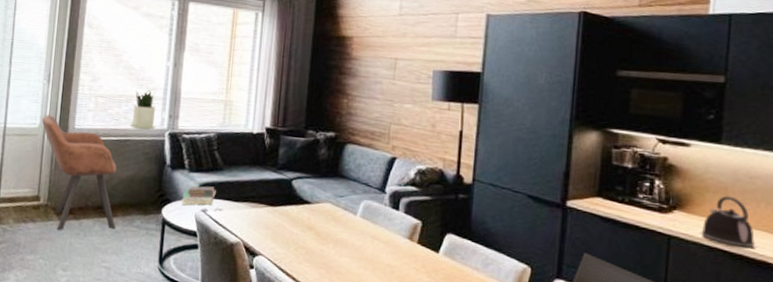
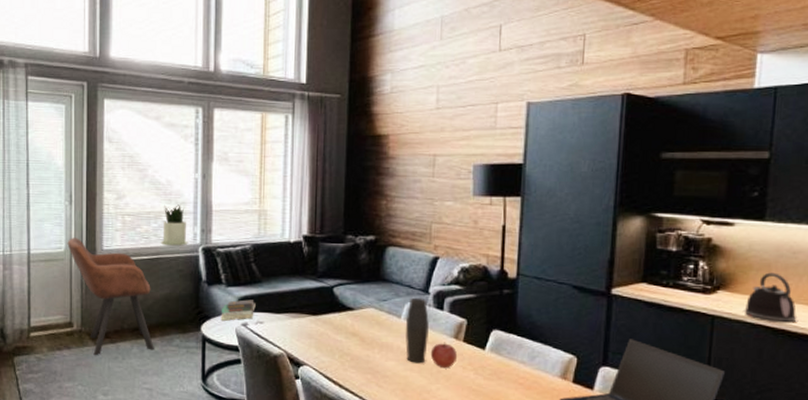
vase: none [360,196,384,262] -> present [405,297,429,364]
fruit: none [384,242,412,269] -> present [430,342,458,368]

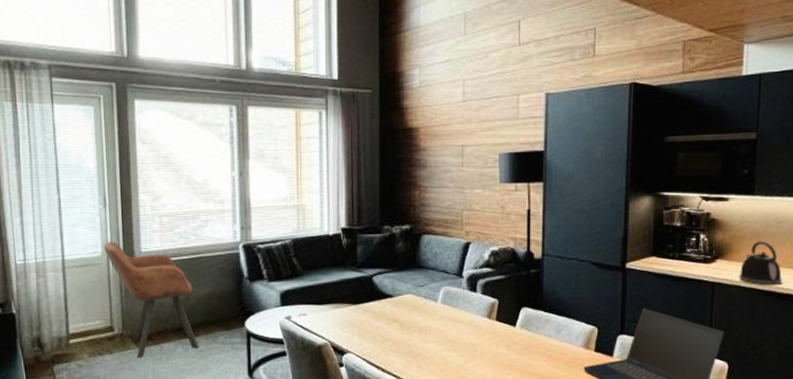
planter: present [160,205,188,247] -> none [199,203,228,246]
books: present [220,299,256,321] -> none [264,293,298,315]
vase: present [405,297,429,364] -> none [442,281,463,344]
fruit: present [430,342,458,368] -> none [466,322,491,346]

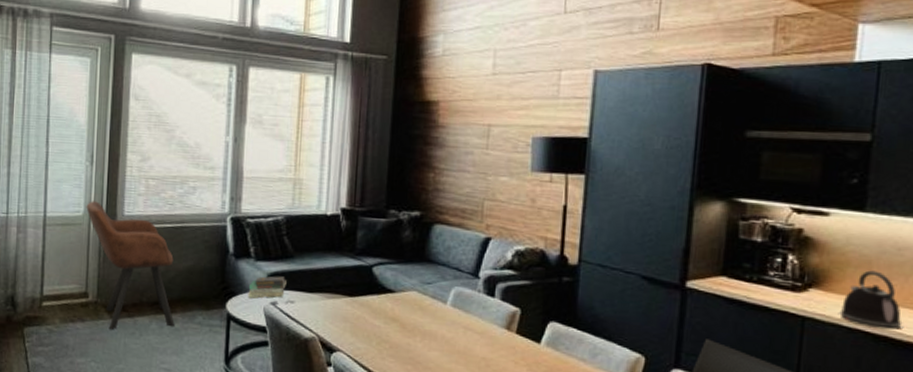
books: none [264,293,298,315] -> present [248,276,287,299]

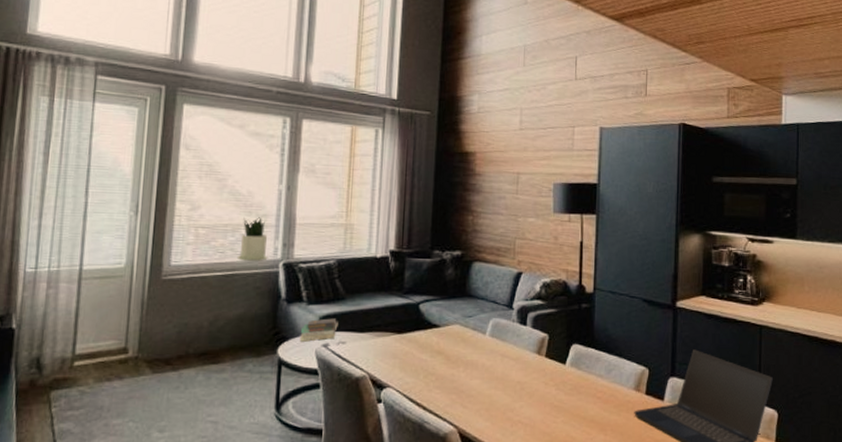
armchair: present [86,201,175,330] -> none [128,252,224,386]
planter: none [185,169,216,215] -> present [236,217,268,262]
kettle: present [839,270,903,331] -> none [785,285,827,332]

